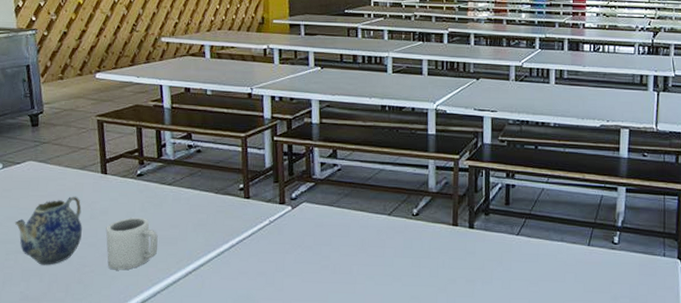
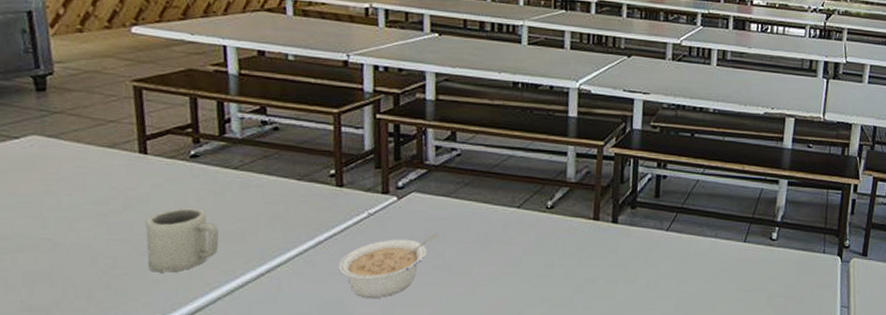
teapot: present [14,196,82,265] -> none [10,181,112,267]
legume: none [247,238,326,294] -> present [338,233,440,299]

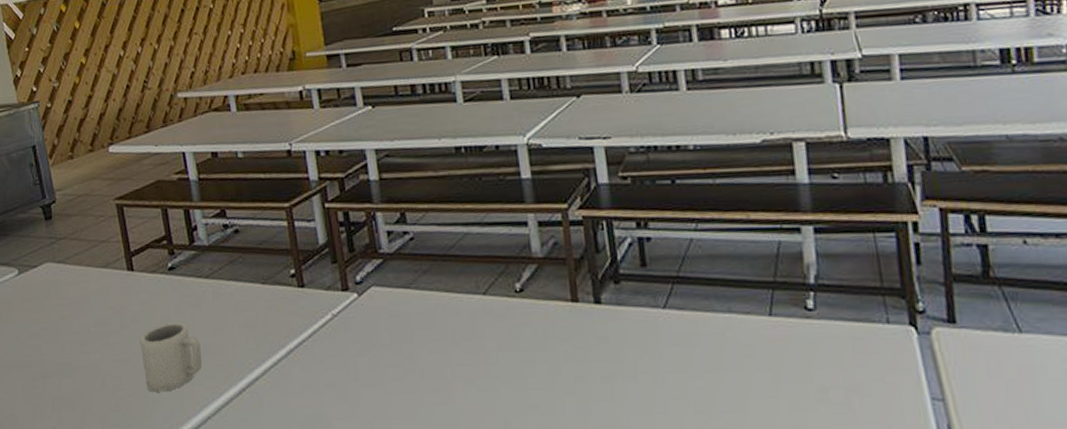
legume: present [338,233,440,299] -> none [312,332,406,412]

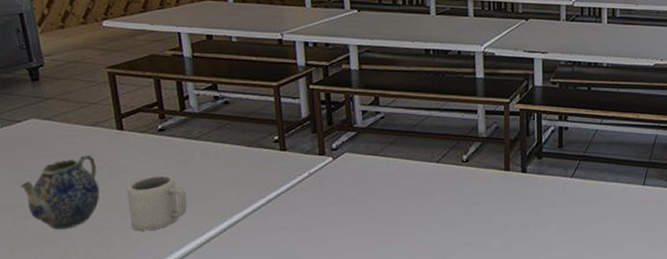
teapot: none [38,301,113,391] -> present [20,155,99,230]

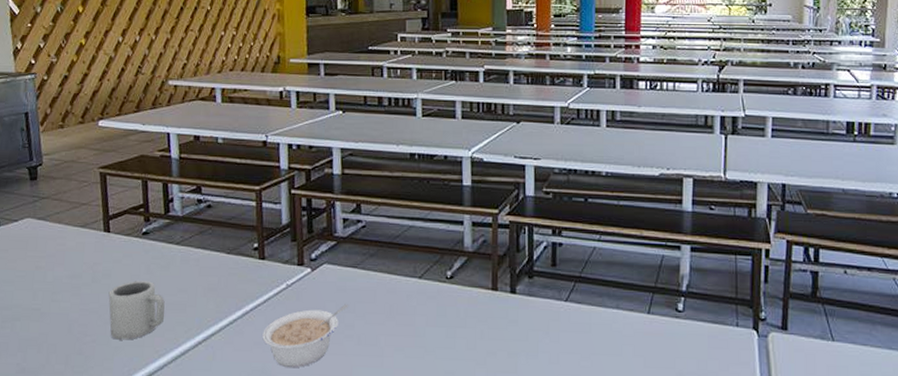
teapot: present [20,155,99,230] -> none [11,257,84,334]
legume: none [287,188,371,248] -> present [262,304,349,368]

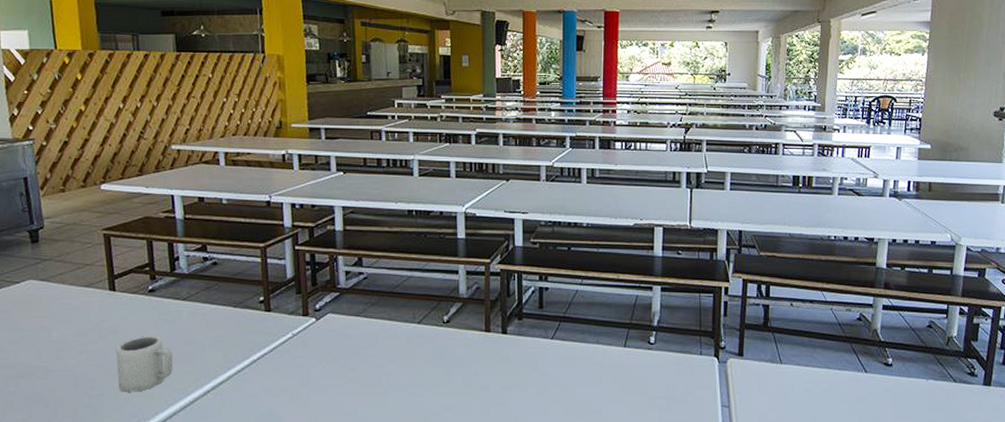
legume: present [262,304,349,368] -> none [270,350,353,411]

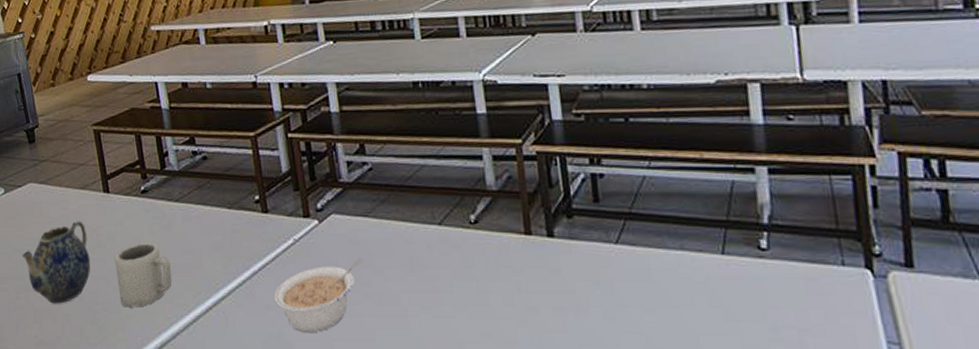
teapot: none [14,315,90,390] -> present [21,221,90,304]
legume: none [270,350,353,411] -> present [274,258,364,333]

